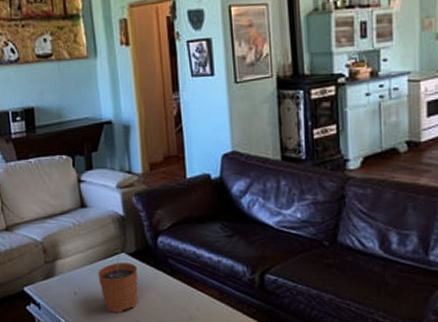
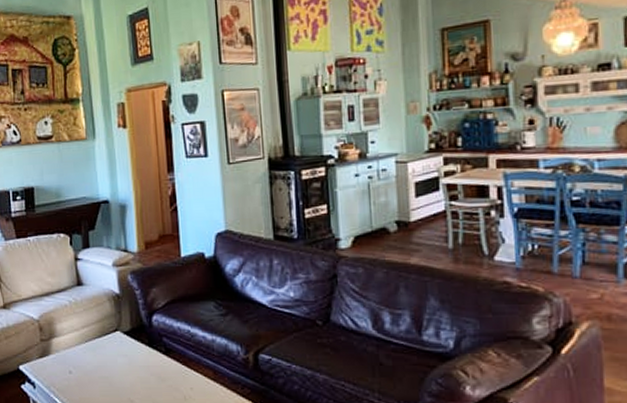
plant pot: present [97,251,138,313] -> none [92,329,133,392]

